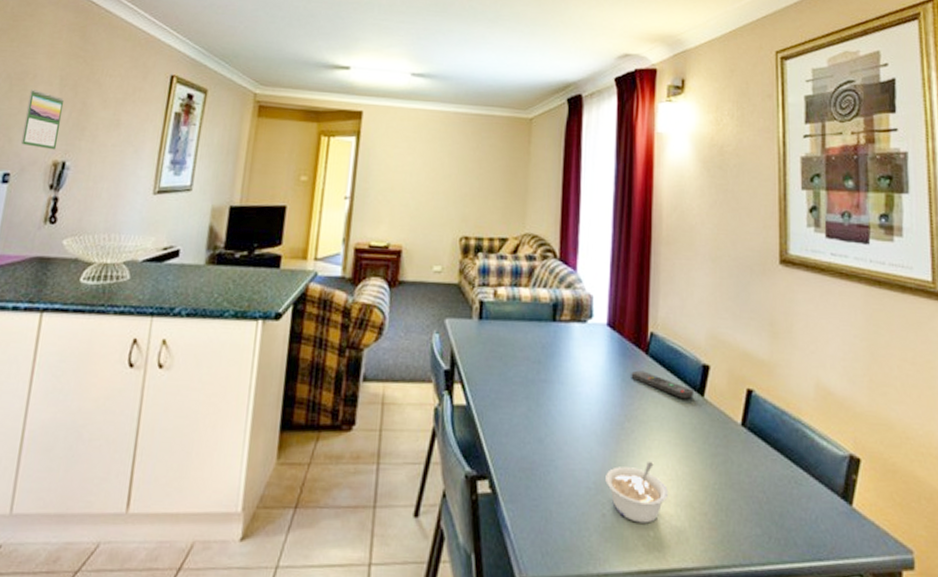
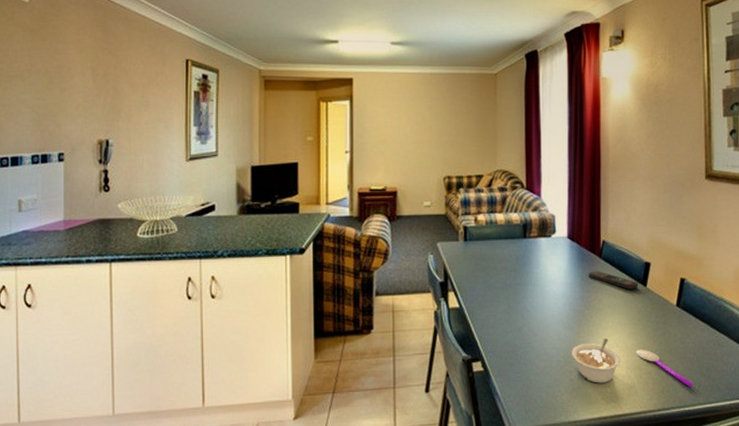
calendar: present [20,89,65,150] -> none [67,81,99,131]
spoon: none [688,480,761,538] -> present [636,349,693,387]

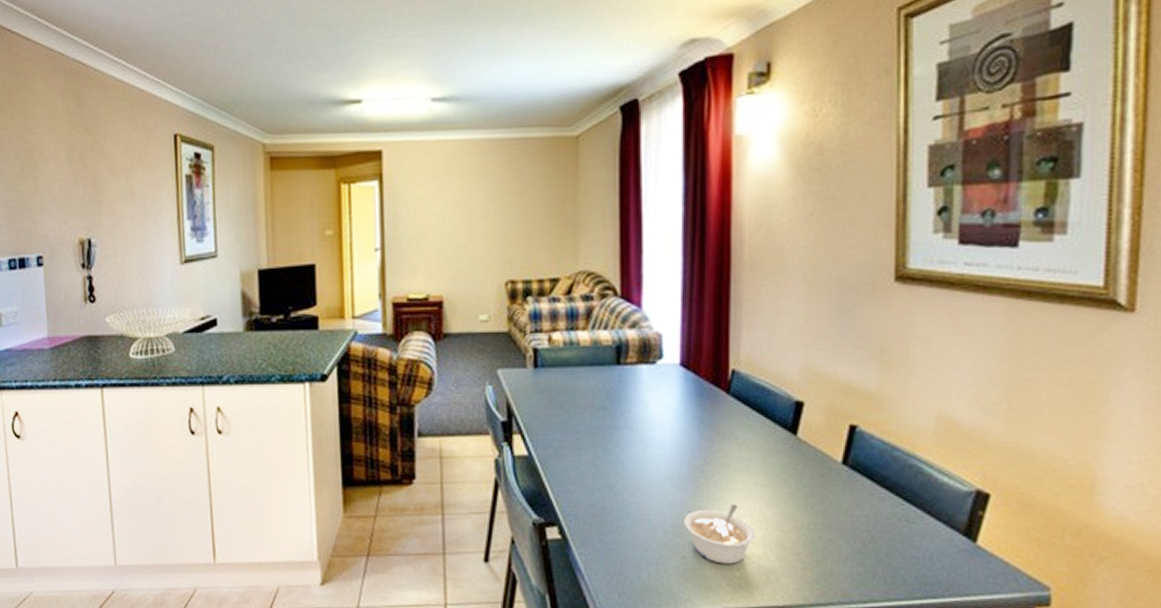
remote control: present [588,271,639,289] -> none [710,411,785,438]
spoon: present [636,349,693,387] -> none [779,521,864,577]

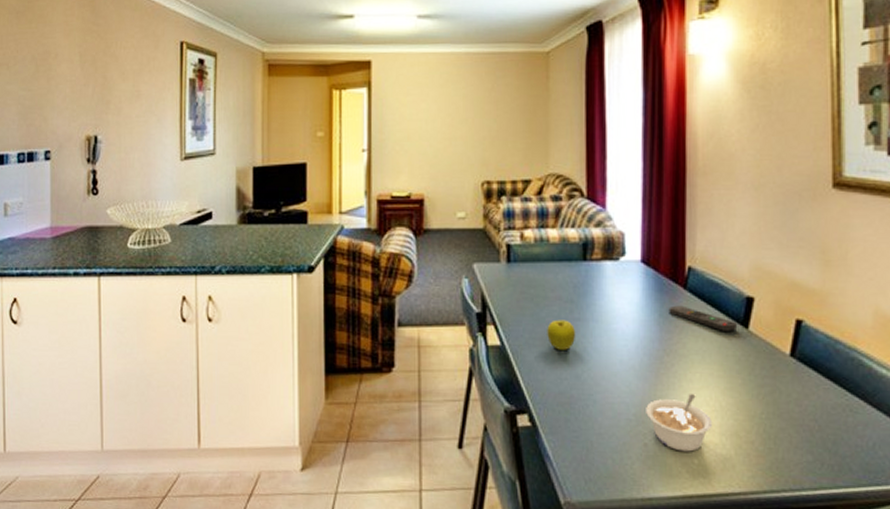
fruit: none [578,428,609,460] -> present [547,319,576,350]
remote control: none [710,411,785,438] -> present [668,305,738,331]

